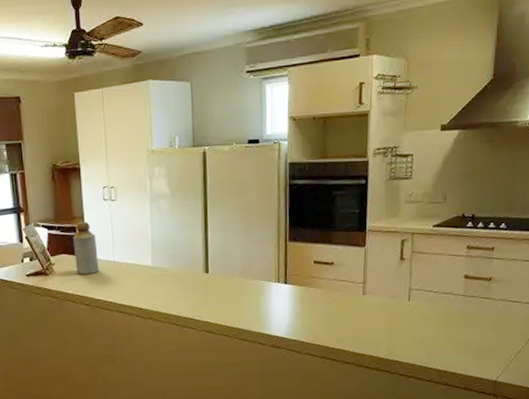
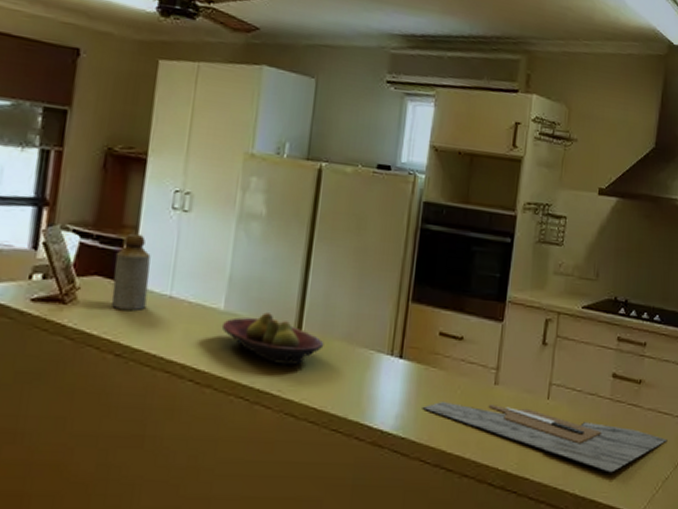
fruit bowl: none [152,263,227,299] -> present [221,312,324,366]
cutting board: none [307,309,518,351] -> present [422,402,668,473]

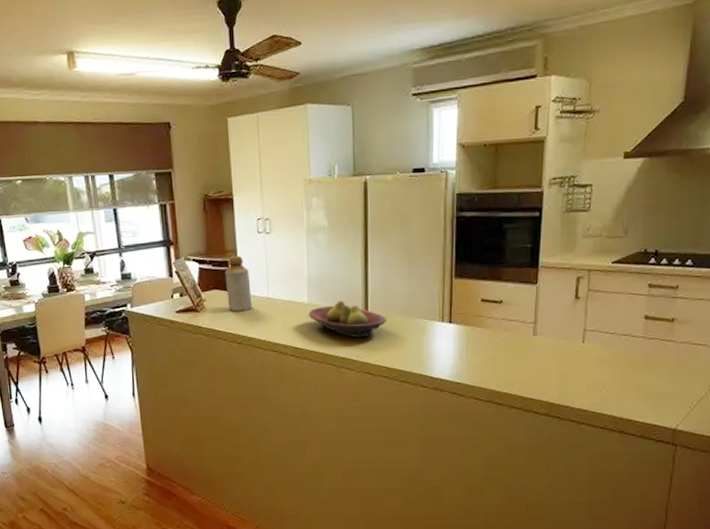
cutting board: present [422,402,668,473] -> none [472,351,702,397]

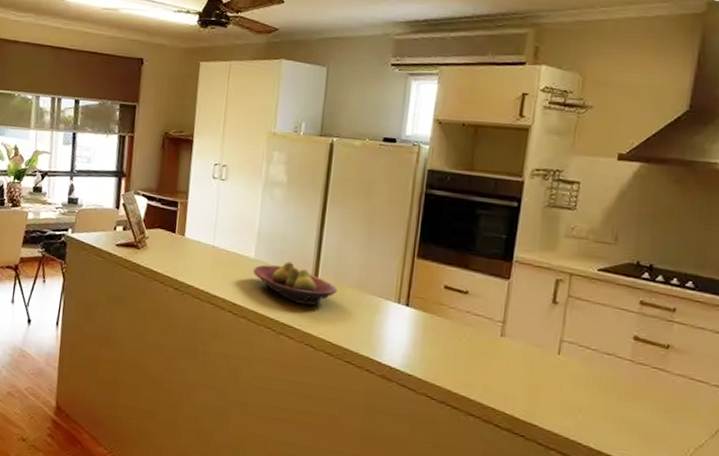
bottle: present [224,255,252,311] -> none [170,197,198,256]

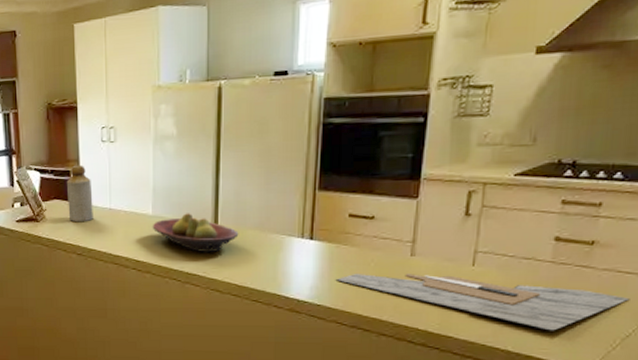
bottle: none [170,197,198,256] -> present [66,164,93,221]
cutting board: none [428,347,702,432] -> present [335,274,630,331]

